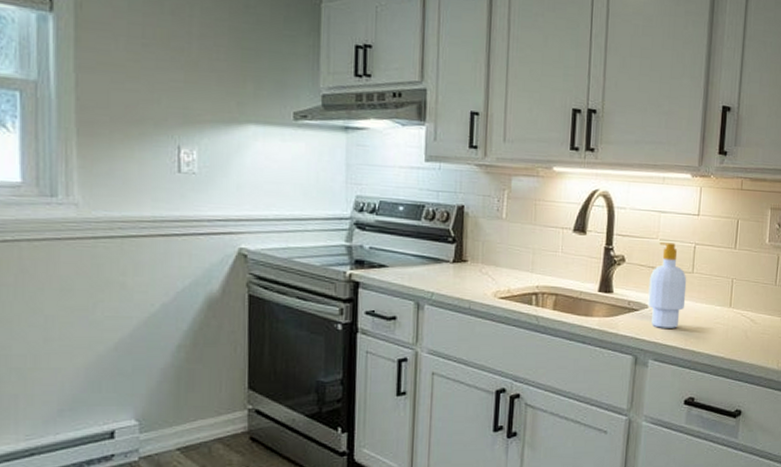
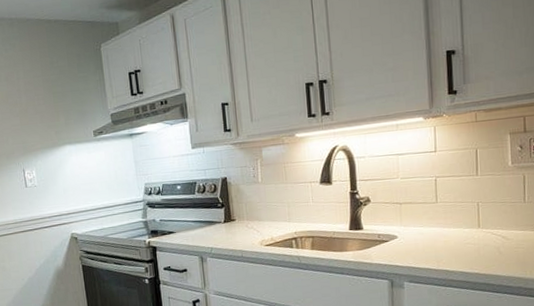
soap bottle: present [648,242,687,328] -> none [395,179,433,254]

